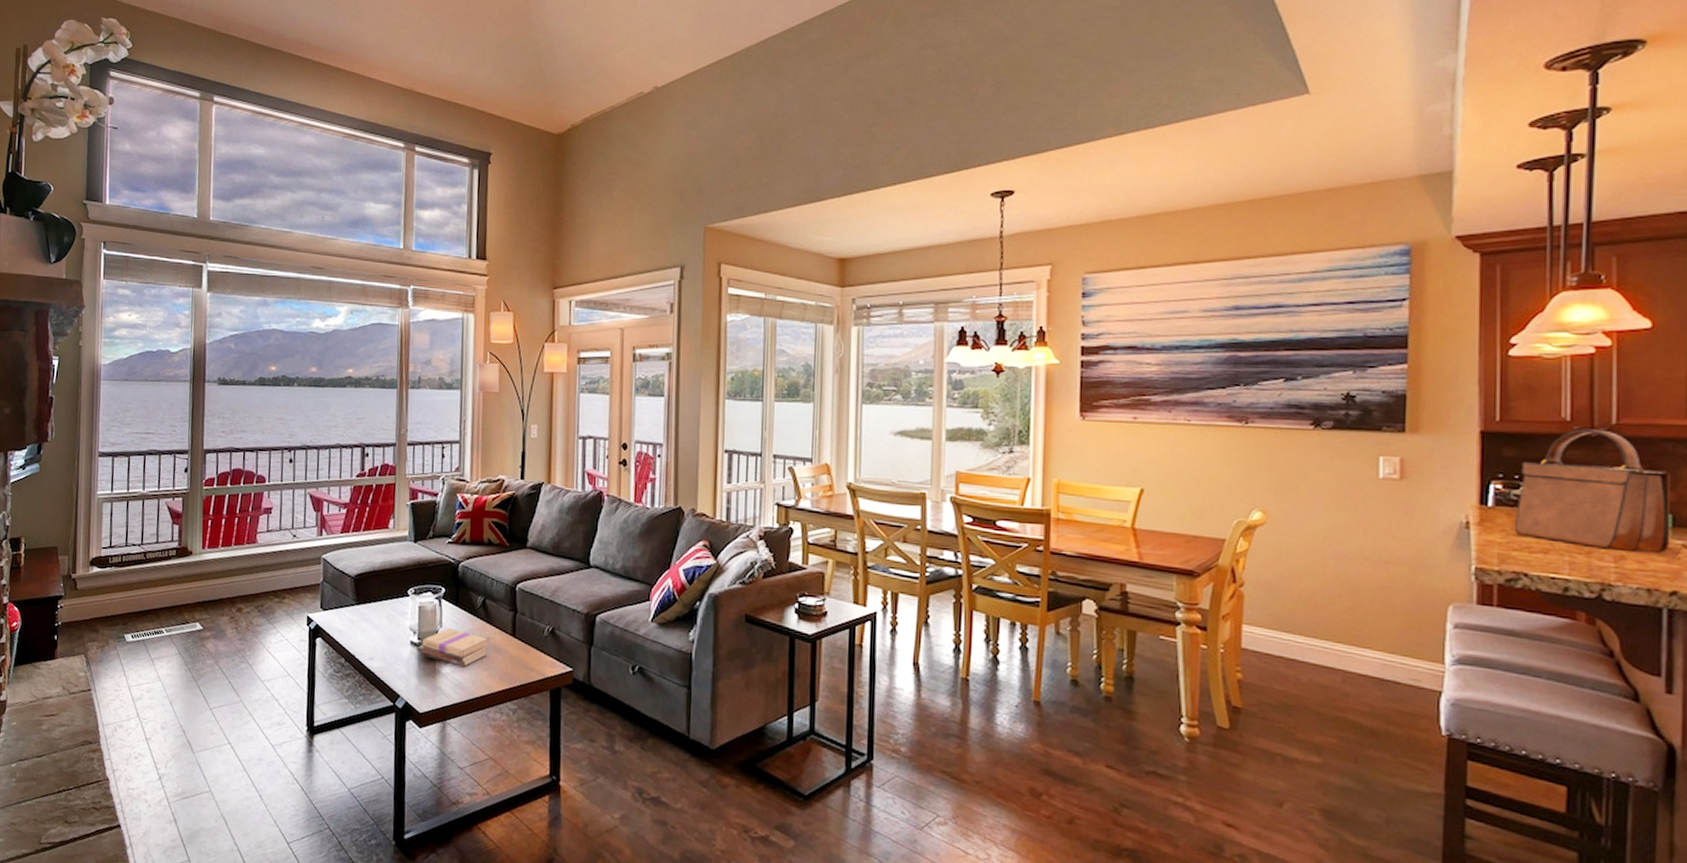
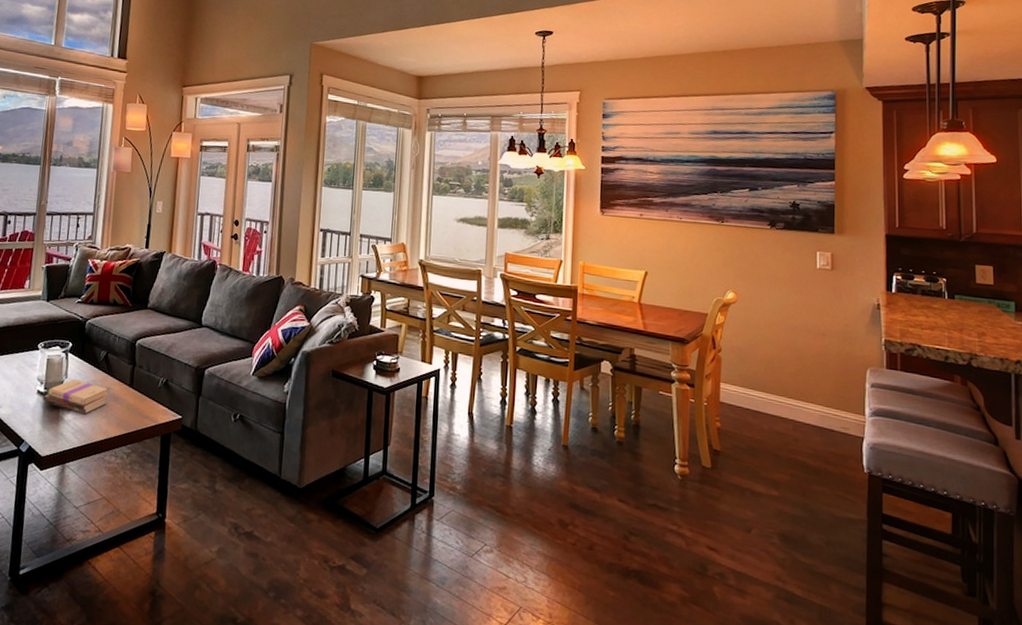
handbag: present [1515,429,1671,554] -> none [911,235,1015,332]

